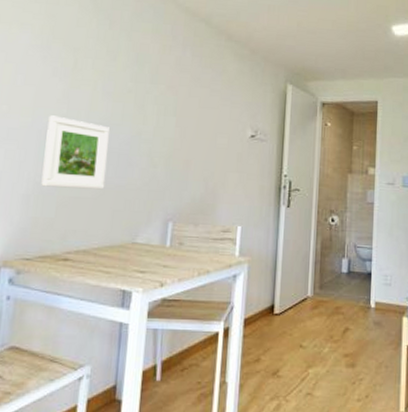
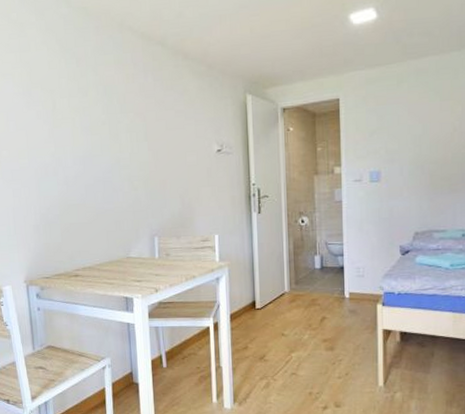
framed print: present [41,115,109,190] -> none [41,154,97,217]

